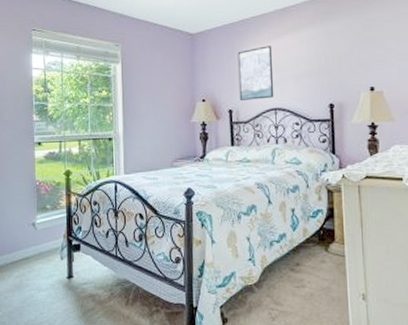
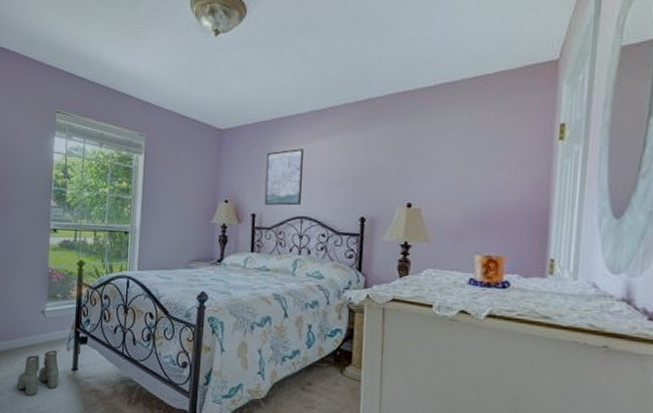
boots: none [13,260,55,309] -> present [17,350,60,396]

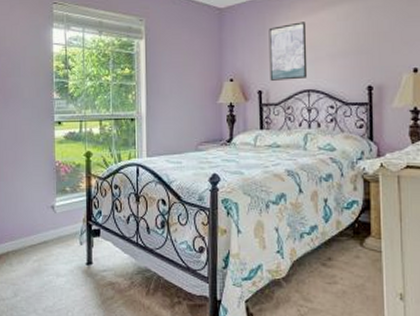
boots: present [17,350,60,396] -> none [31,245,74,295]

